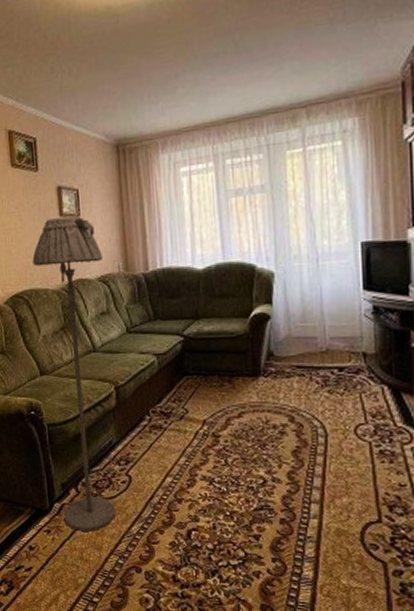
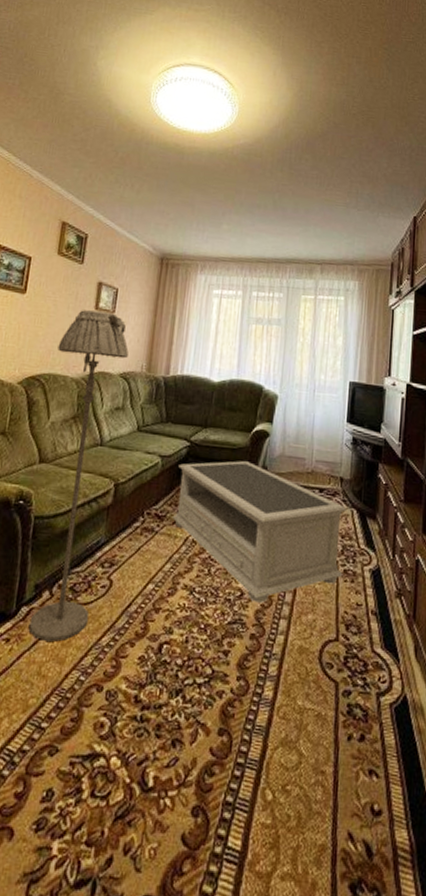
coffee table: none [176,349,379,489] -> present [172,461,348,603]

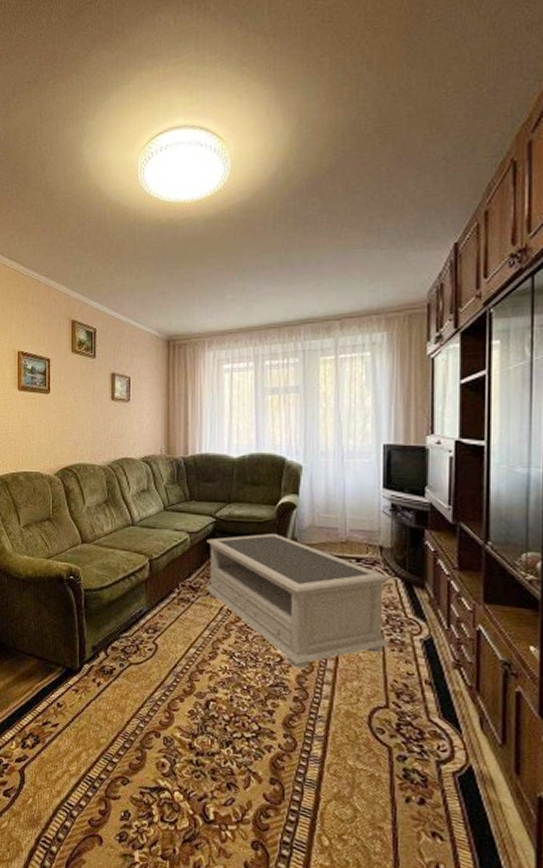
floor lamp: present [28,310,129,642] -> none [84,401,147,694]

